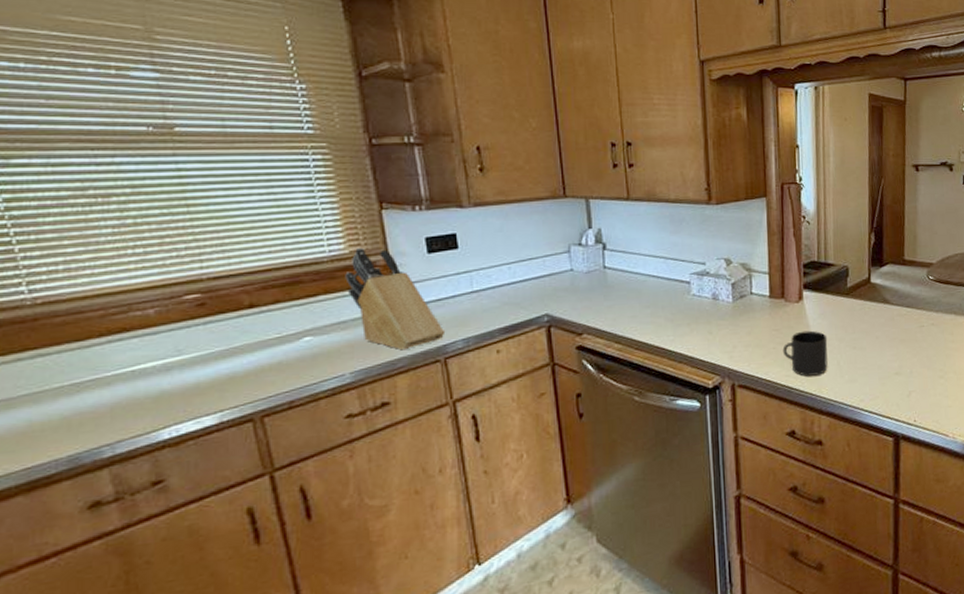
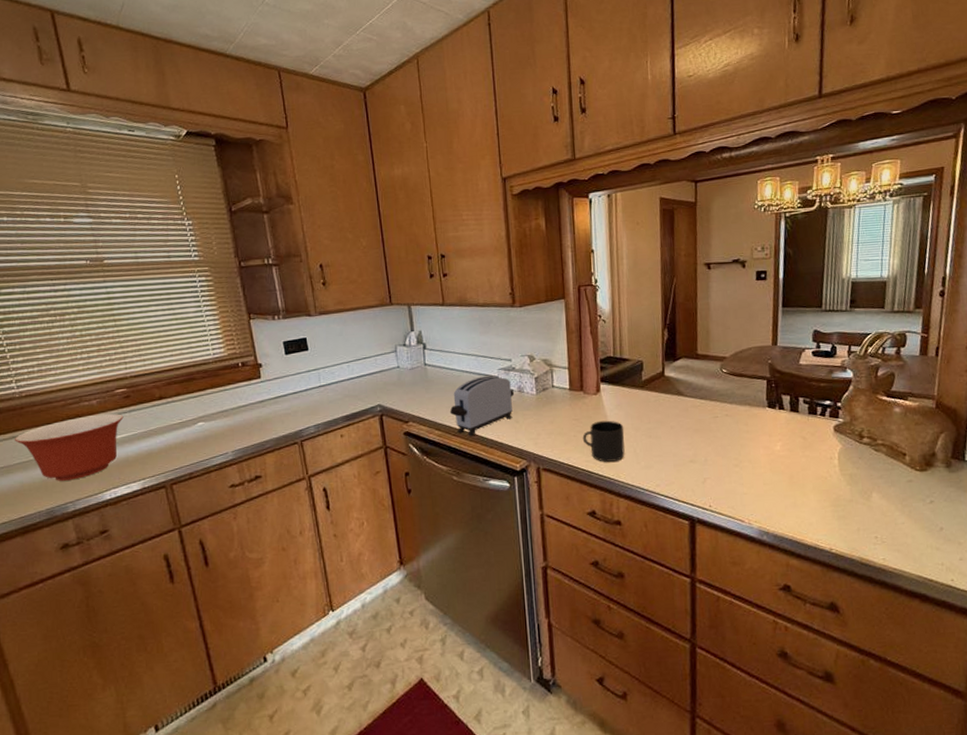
mixing bowl: none [19,327,195,418] -> present [14,414,124,481]
knife block: present [345,247,444,351] -> none [225,350,300,434]
toaster: none [632,281,709,350] -> present [449,375,515,437]

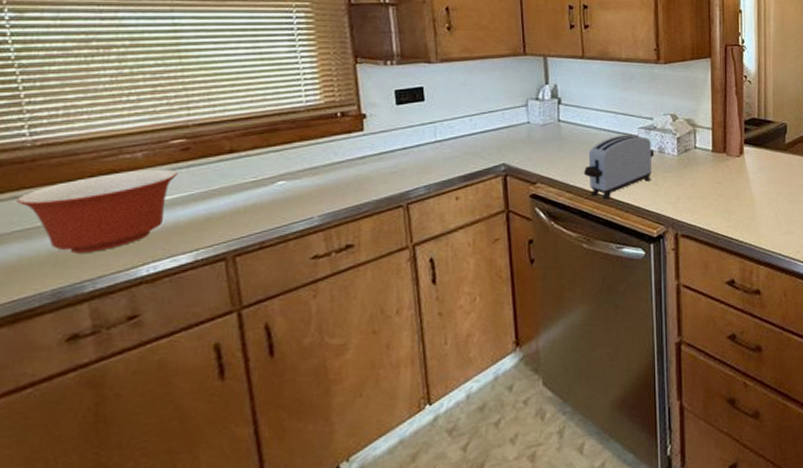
mug: present [582,420,625,462] -> none [724,183,767,228]

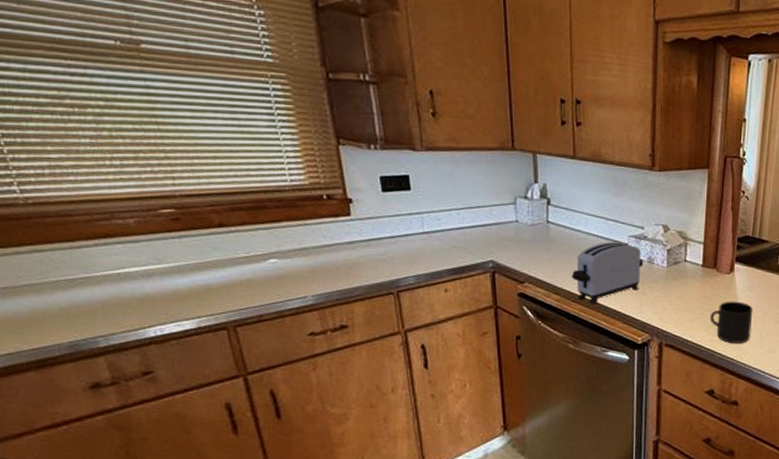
mixing bowl: present [15,169,178,254] -> none [19,237,172,311]
mug: none [724,183,767,228] -> present [709,301,753,343]

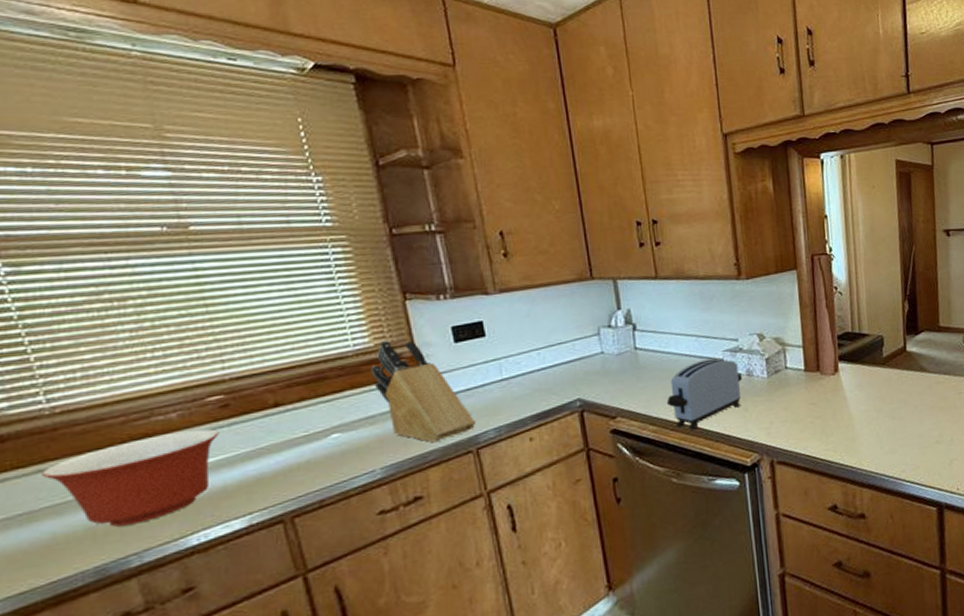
mixing bowl: none [19,237,172,311] -> present [40,429,220,527]
knife block: none [306,179,397,281] -> present [371,340,475,443]
mug: present [709,301,753,343] -> none [820,402,867,450]

